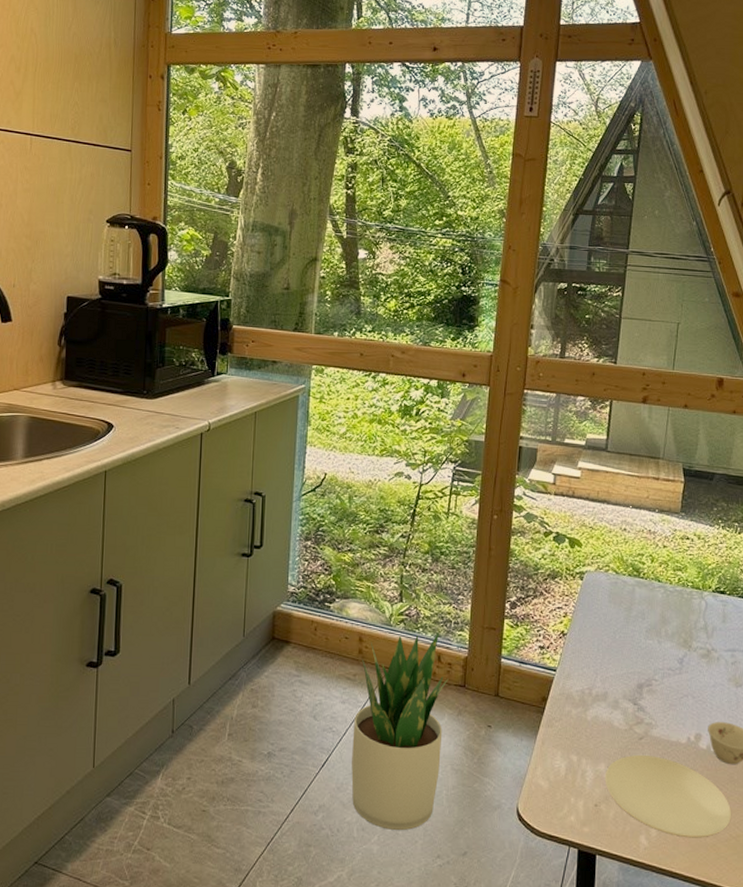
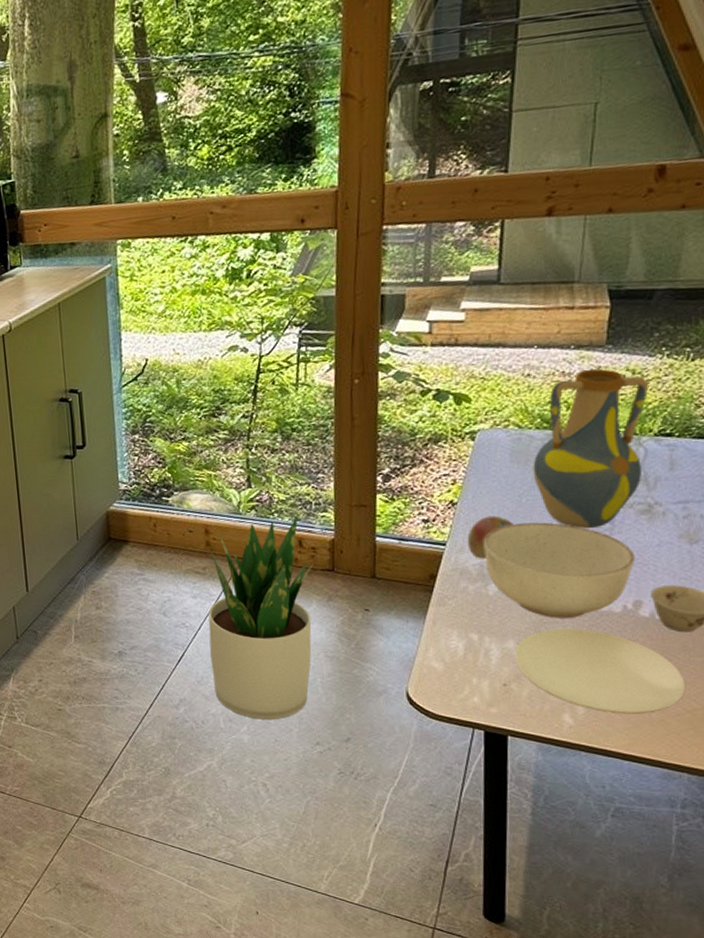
fruit: none [573,648,609,686] -> present [467,515,514,559]
bowl: none [585,657,697,746] -> present [483,522,635,618]
vase: none [625,530,710,666] -> present [533,368,650,528]

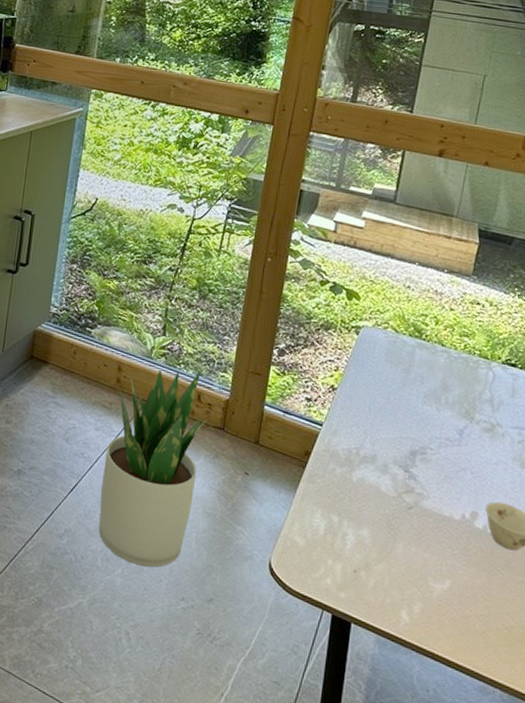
fruit: present [467,515,514,559] -> none [340,406,381,446]
bowl: present [483,522,635,618] -> none [353,418,476,518]
plate: present [514,628,686,714] -> none [366,524,507,623]
vase: present [533,368,650,528] -> none [402,292,503,437]

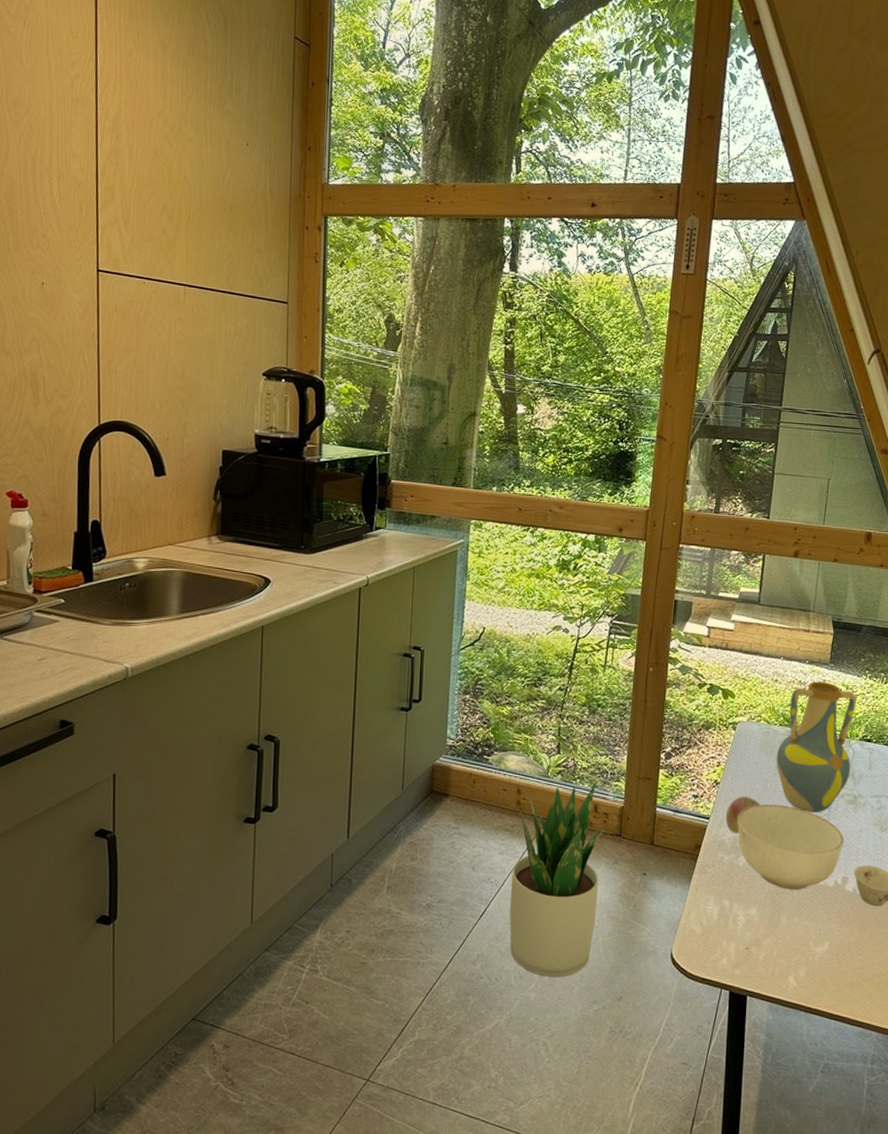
fruit: none [340,406,381,446] -> present [725,796,760,833]
bowl: none [353,418,476,518] -> present [737,804,844,890]
vase: none [402,292,503,437] -> present [776,681,857,812]

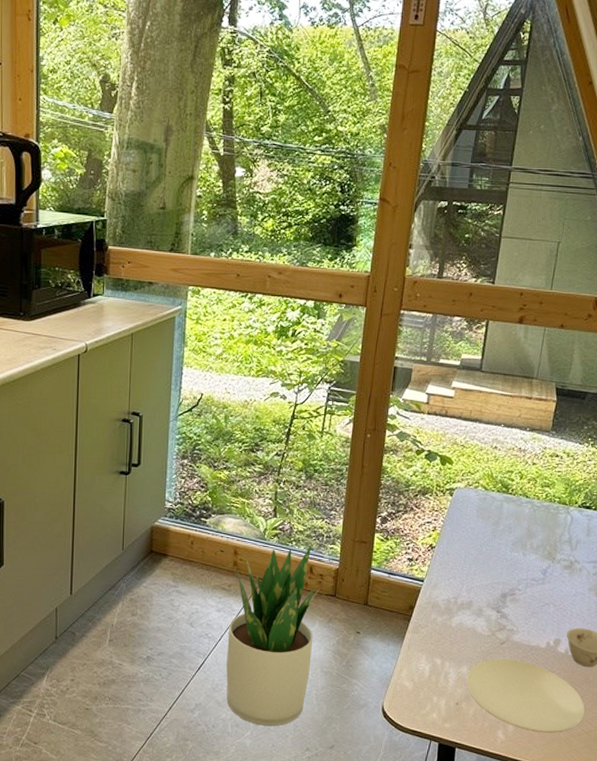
fruit: present [725,796,760,833] -> none [439,560,475,596]
bowl: present [737,804,844,890] -> none [451,568,558,650]
plate: none [755,899,876,977] -> present [466,659,586,733]
vase: present [776,681,857,812] -> none [492,448,578,577]

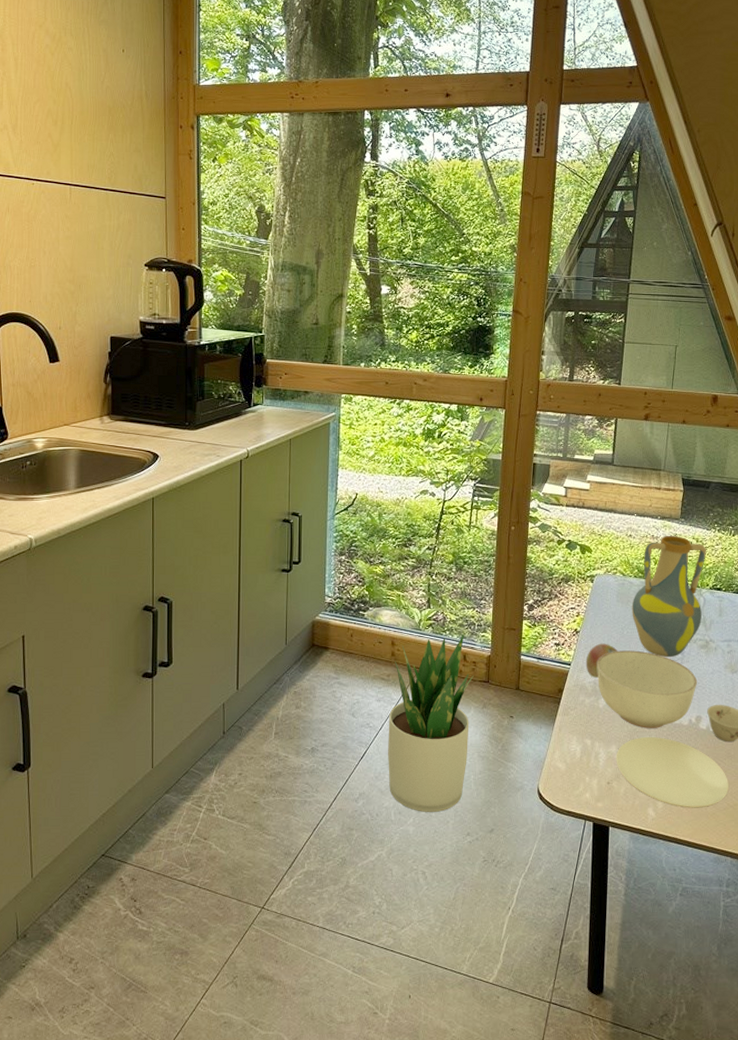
fruit: none [439,560,475,596] -> present [585,643,618,678]
bowl: none [451,568,558,650] -> present [596,650,697,728]
vase: none [492,448,578,577] -> present [632,535,707,657]

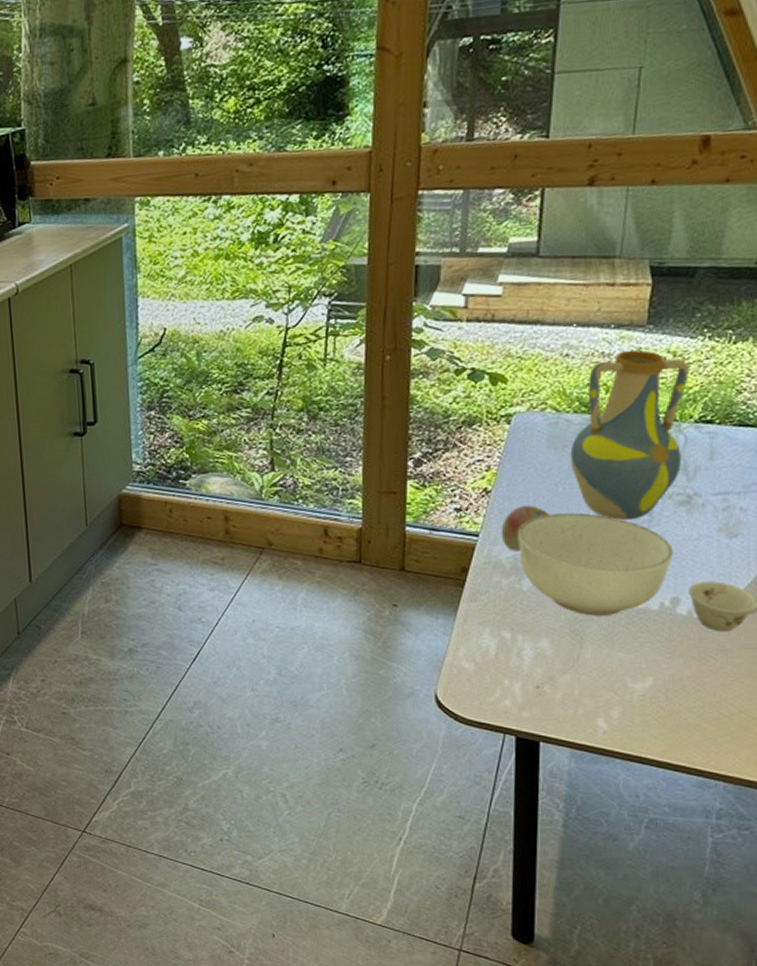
planter: present [388,634,474,813] -> none [226,502,340,725]
plate: present [616,737,730,808] -> none [548,627,723,719]

